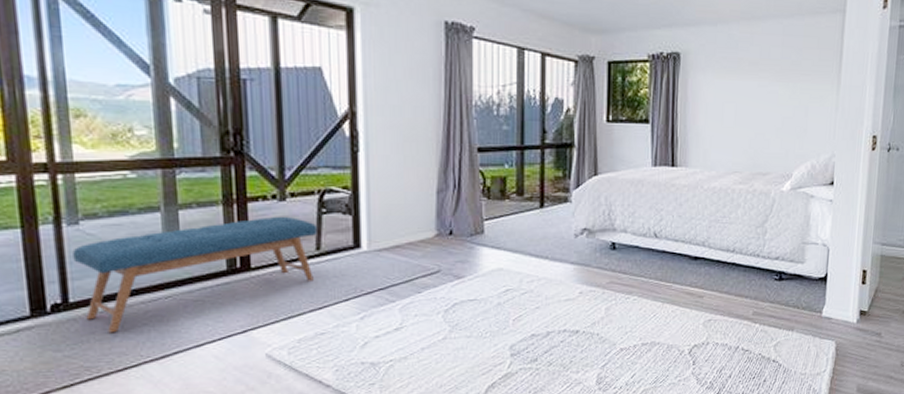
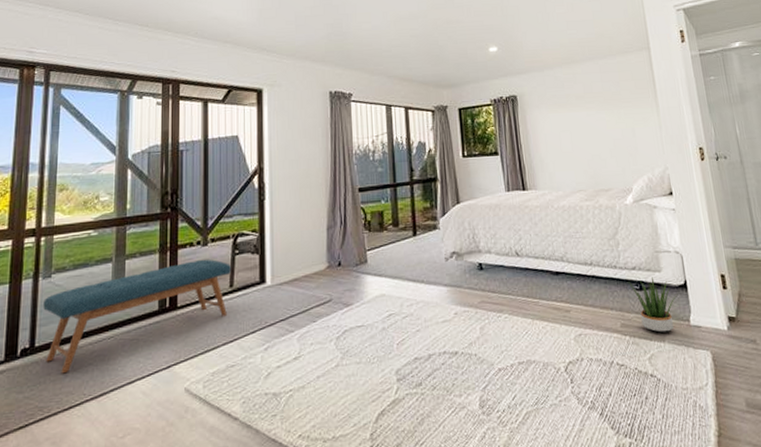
potted plant: none [768,268,817,322] -> present [628,277,678,333]

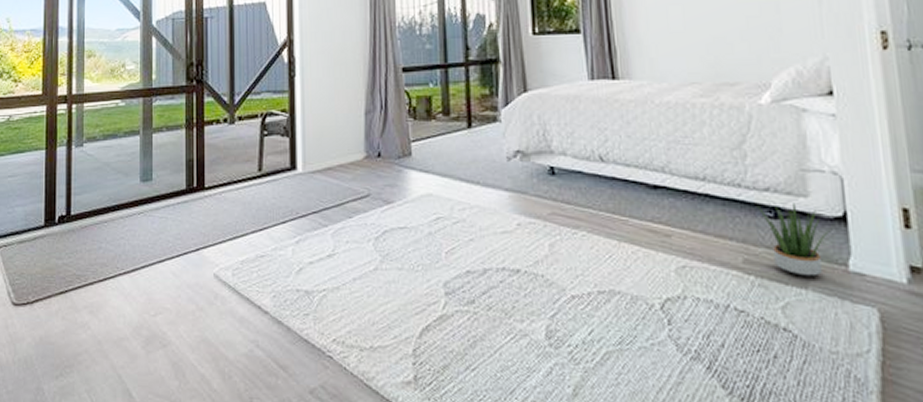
bench: present [43,259,232,374] -> none [77,138,261,245]

